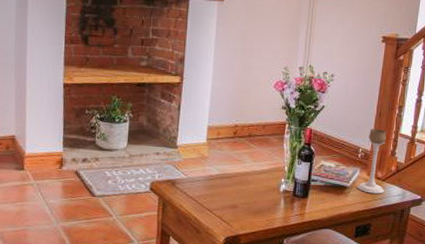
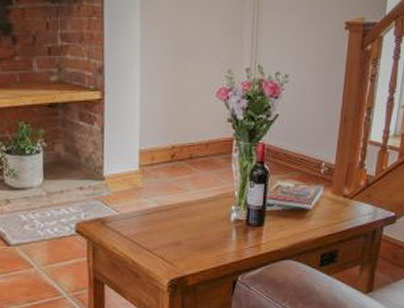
candle holder: present [357,129,386,194] -> none [320,137,353,215]

